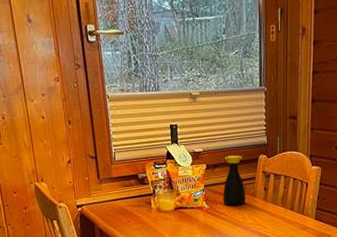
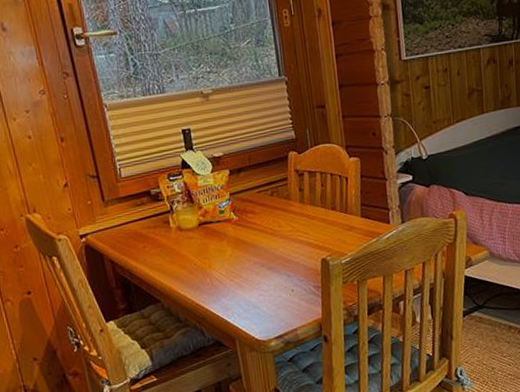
bottle: present [223,155,246,206] -> none [248,155,280,214]

